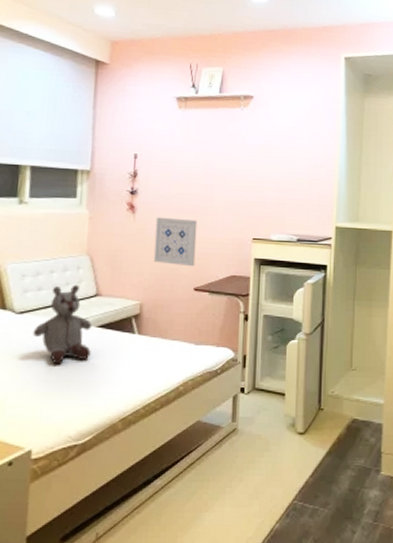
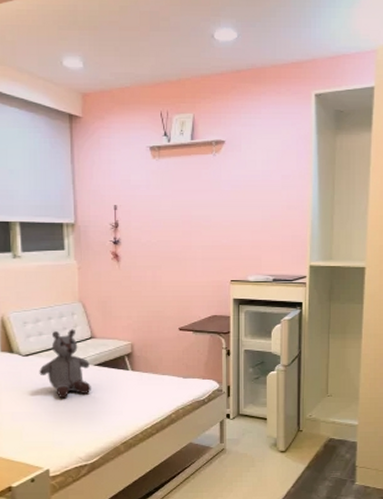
wall art: present [153,217,198,267] -> none [139,264,178,309]

